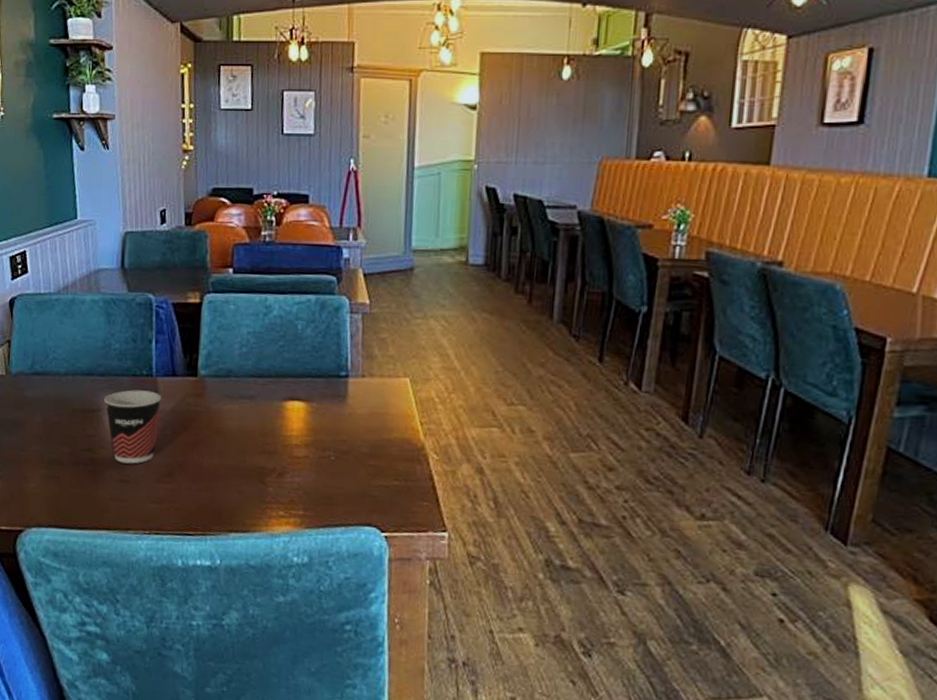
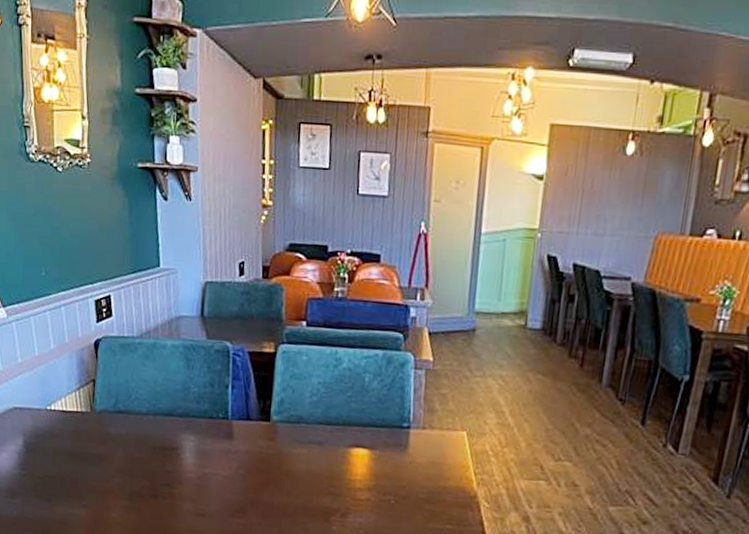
cup: present [103,389,162,464] -> none [182,431,237,500]

